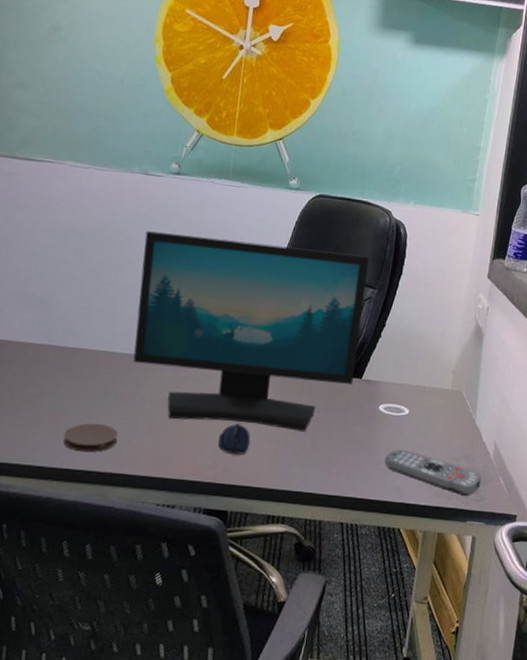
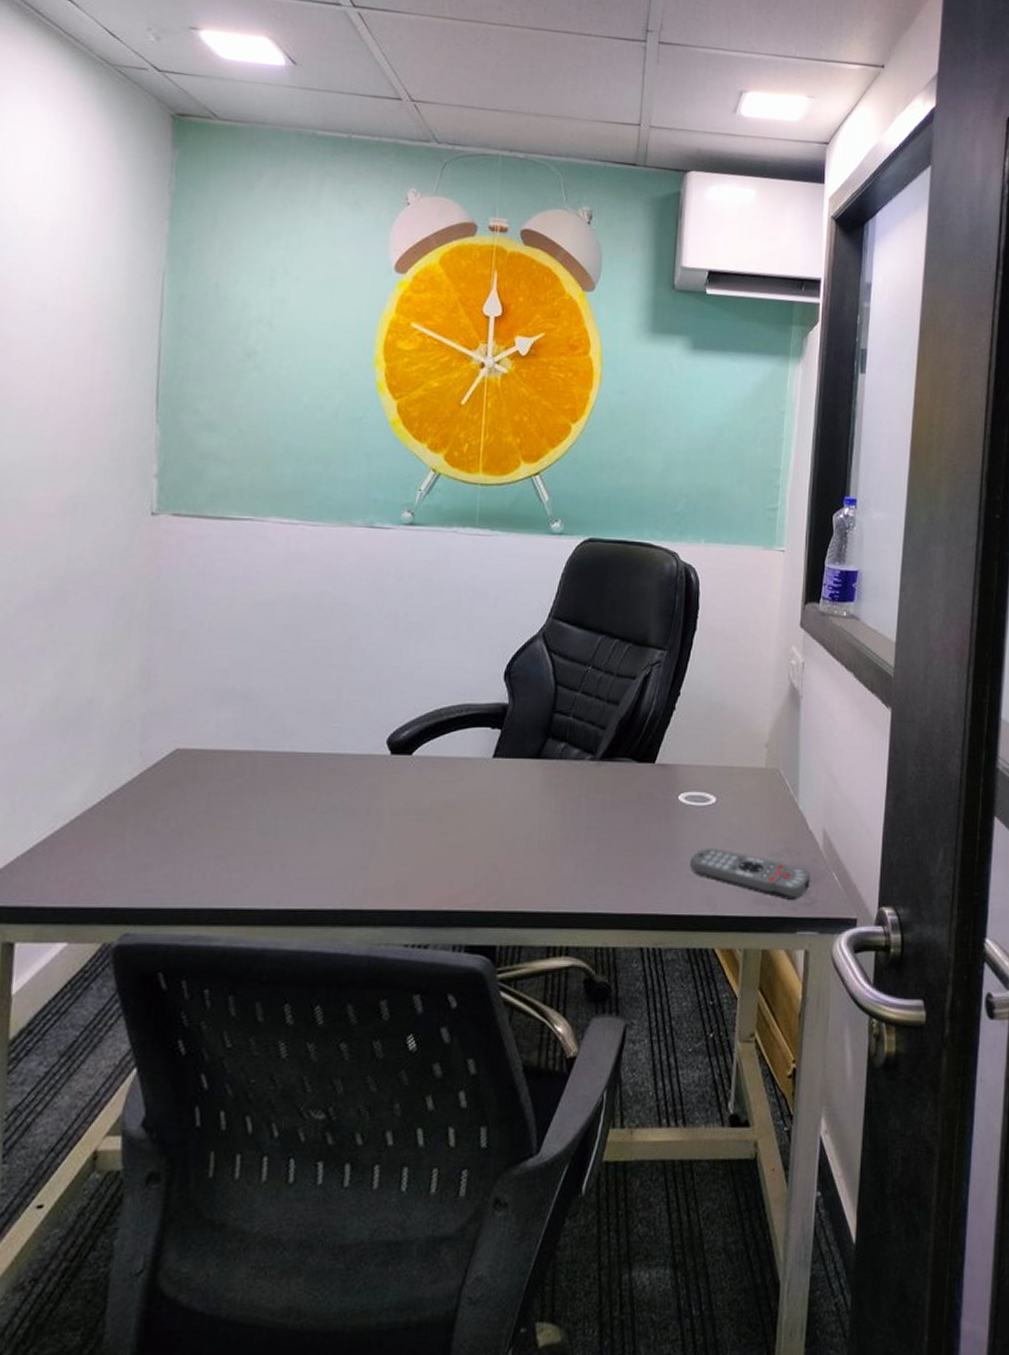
coaster: present [63,423,118,453] -> none [279,847,351,886]
computer monitor: present [133,231,369,432] -> none [365,598,655,836]
computer mouse: present [218,423,251,455] -> none [480,832,520,873]

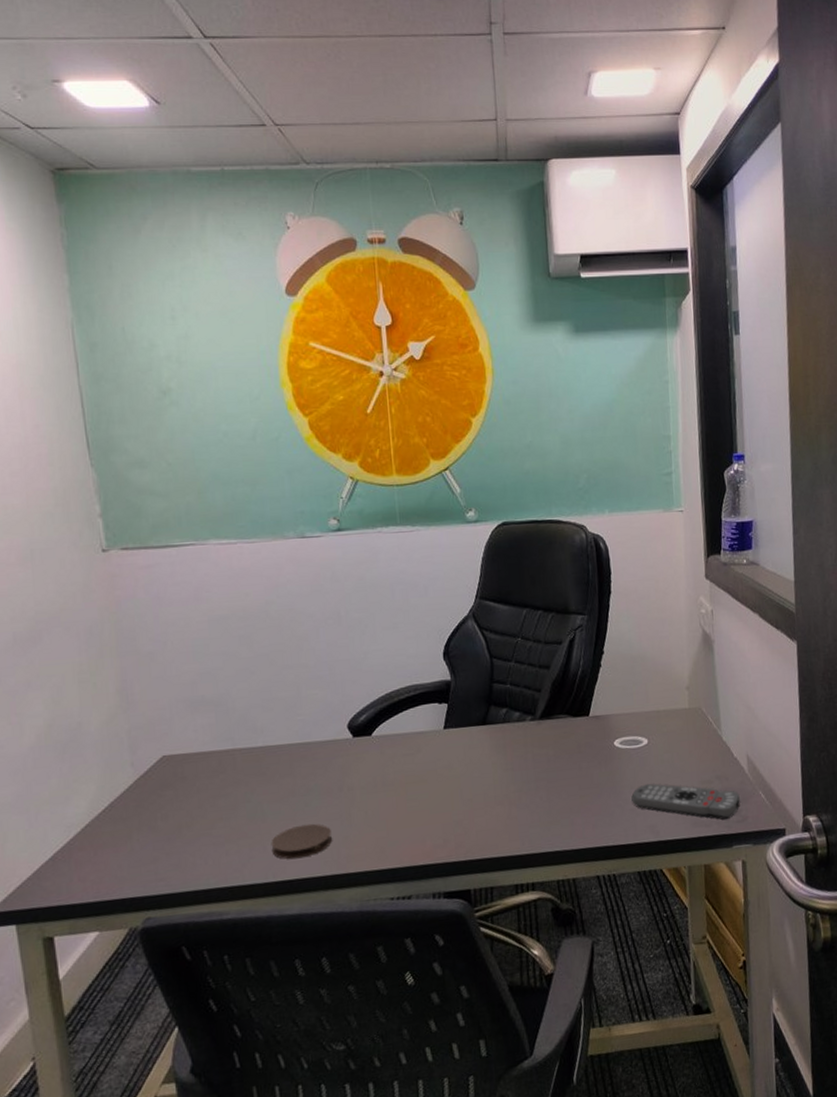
coaster: none [279,847,351,886] -> present [271,823,333,860]

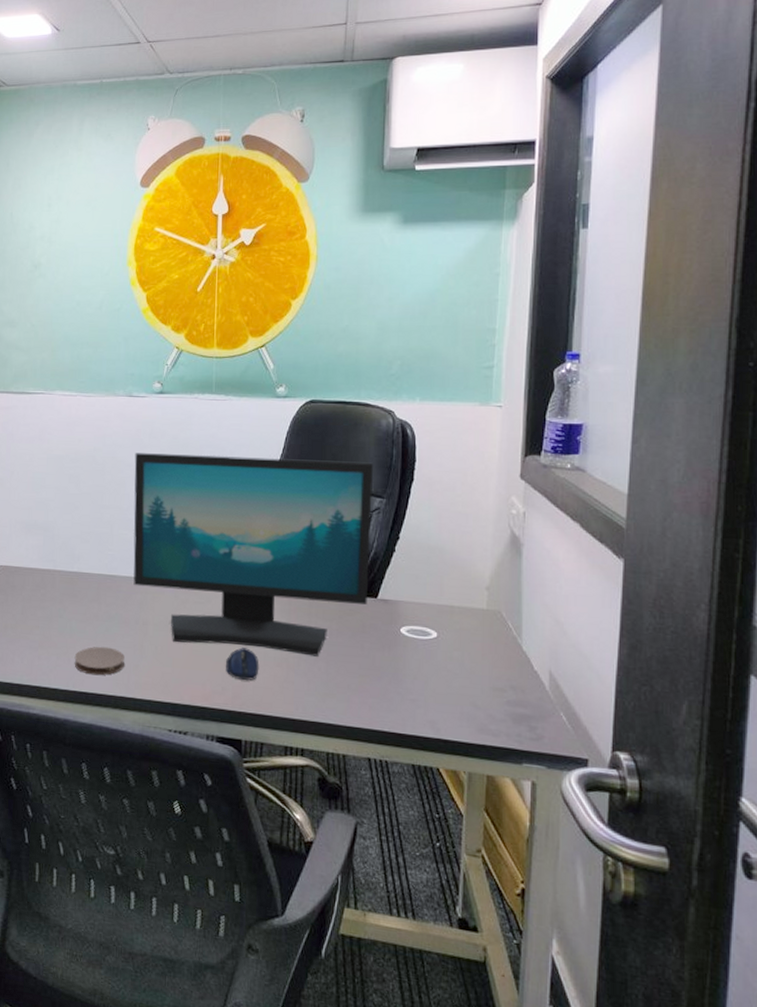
computer monitor: none [316,580,580,803] -> present [133,453,373,657]
computer mouse: none [445,792,481,827] -> present [226,647,259,681]
remote control: present [631,783,741,820] -> none [413,677,537,734]

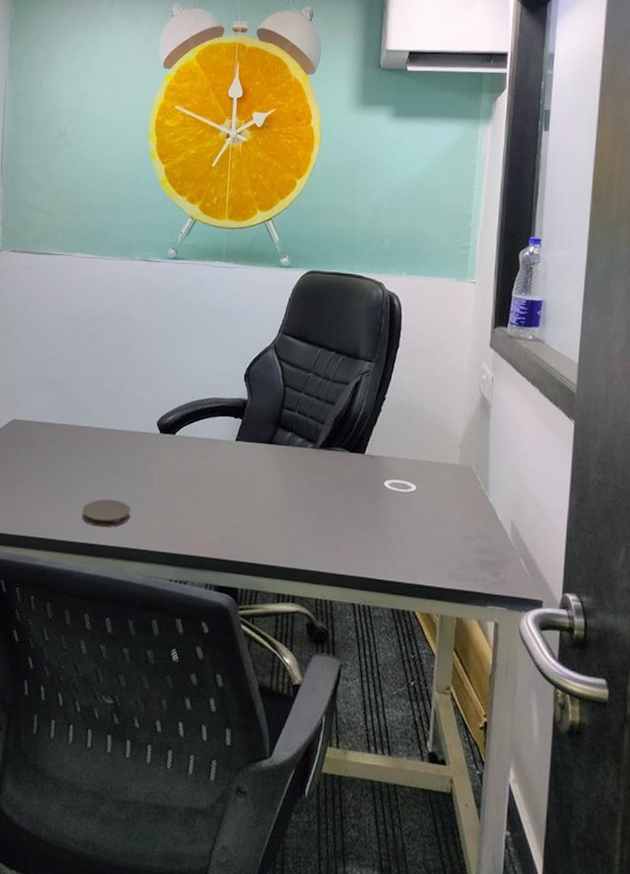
computer monitor: present [133,453,373,657] -> none [142,314,364,508]
computer mouse: present [226,647,259,681] -> none [226,500,257,532]

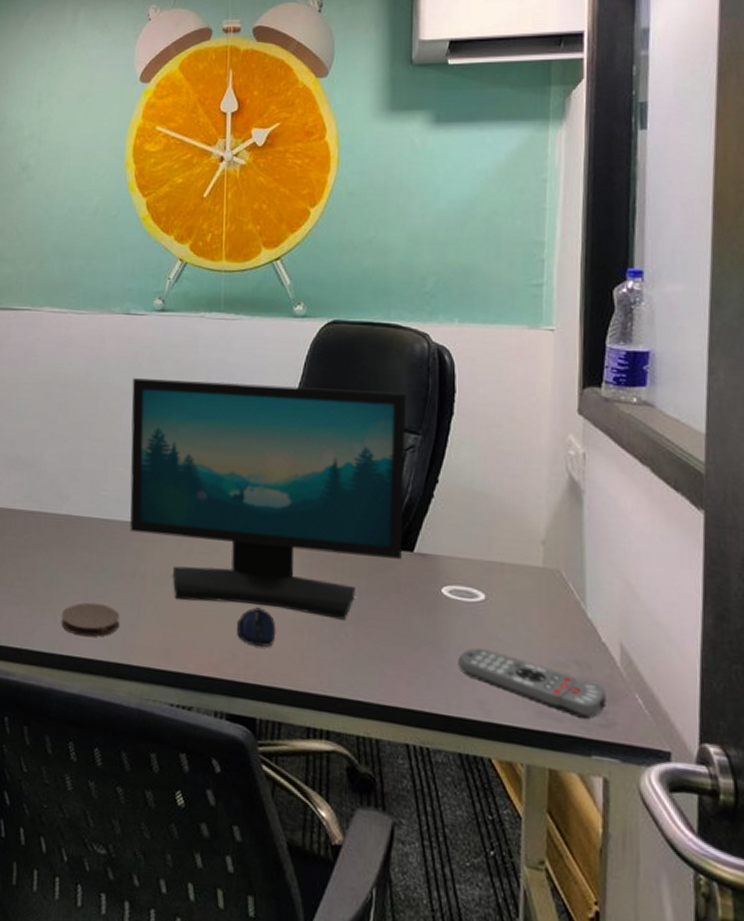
computer monitor: none [142,314,364,508] -> present [130,378,406,620]
computer mouse: none [226,500,257,532] -> present [237,607,276,648]
remote control: none [394,527,501,578] -> present [458,648,608,719]

